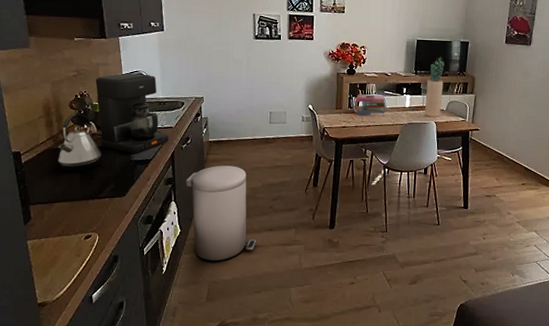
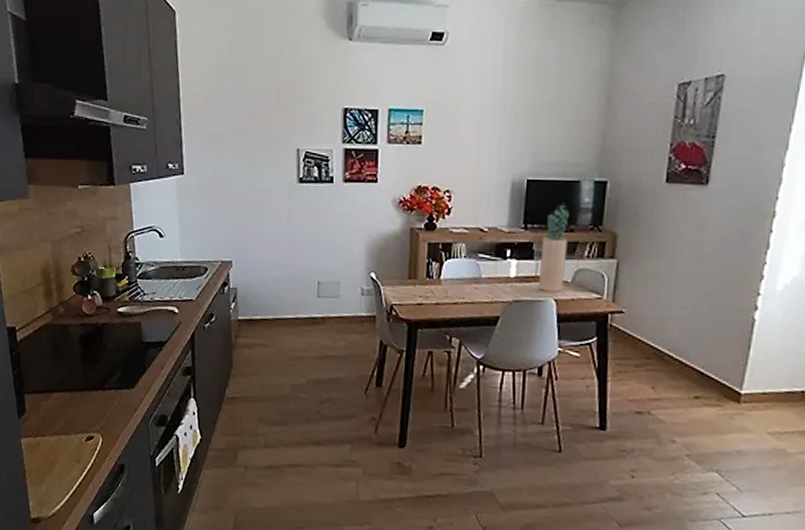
kettle: present [57,113,102,172] -> none [57,280,108,355]
coffee maker: present [95,73,169,153] -> none [101,229,188,333]
pedal bin: present [186,165,257,262] -> none [208,352,299,484]
books: present [352,94,386,117] -> none [432,258,481,290]

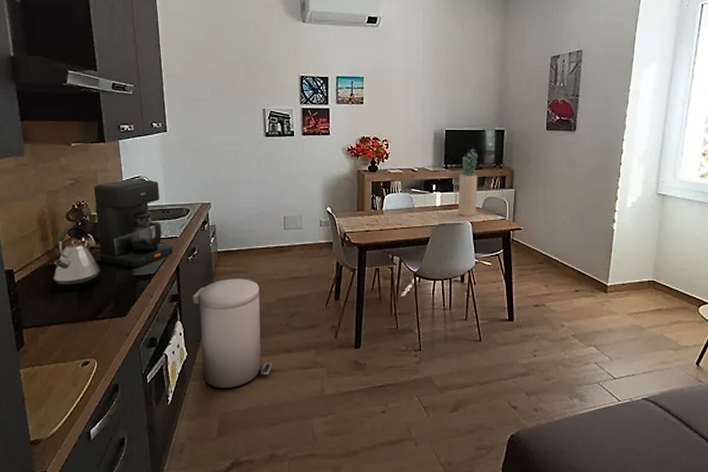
kettle: none [57,280,108,355] -> present [53,225,101,290]
coffee maker: none [101,229,188,333] -> present [94,179,174,267]
pedal bin: none [208,352,299,484] -> present [193,278,273,390]

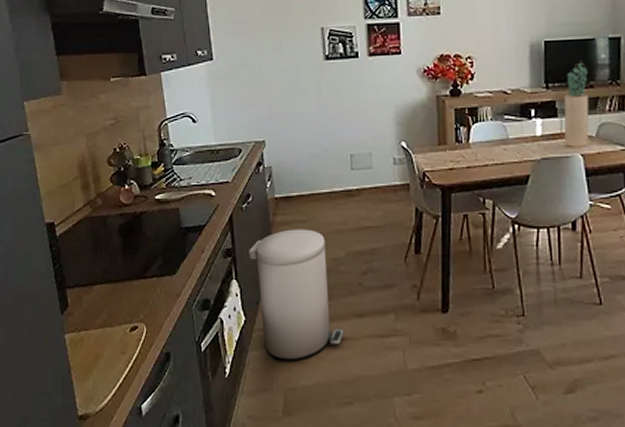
kettle: present [53,225,101,290] -> none [96,170,147,245]
coffee maker: present [94,179,174,267] -> none [136,116,225,218]

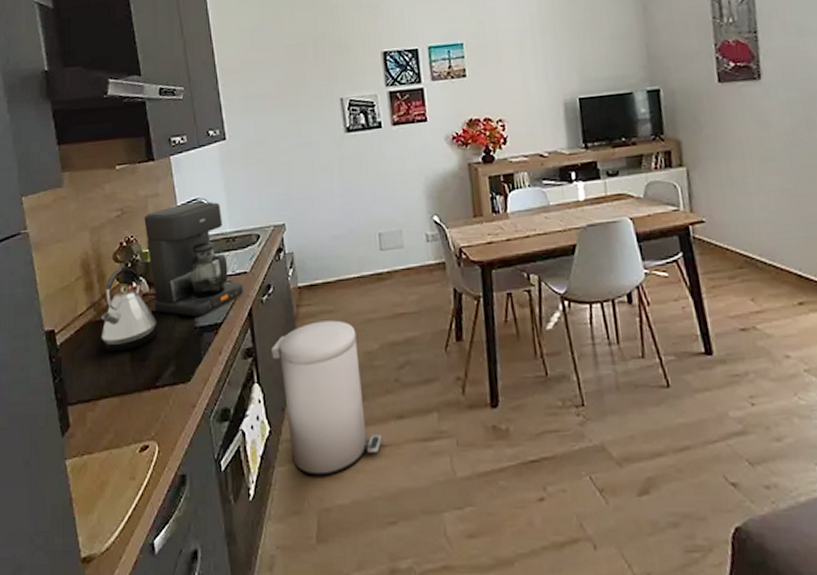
kettle: none [96,170,147,245] -> present [101,266,157,352]
coffee maker: none [136,116,225,218] -> present [144,201,244,317]
vase: present [563,60,589,147] -> none [604,116,637,211]

